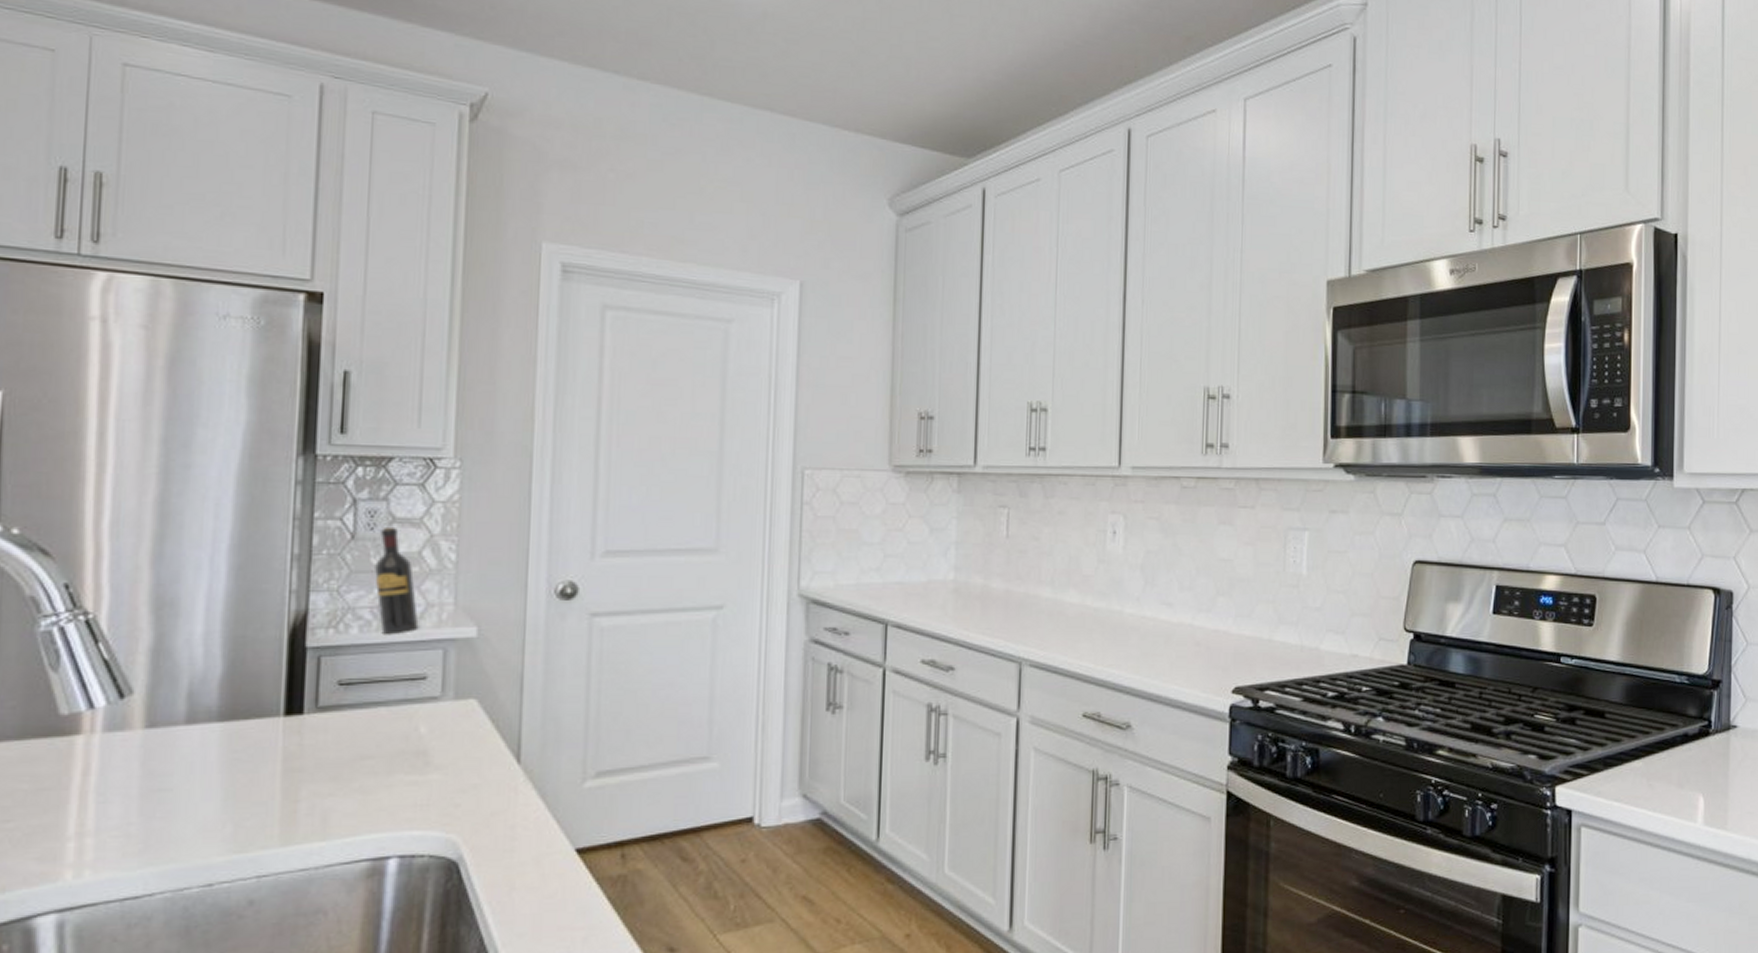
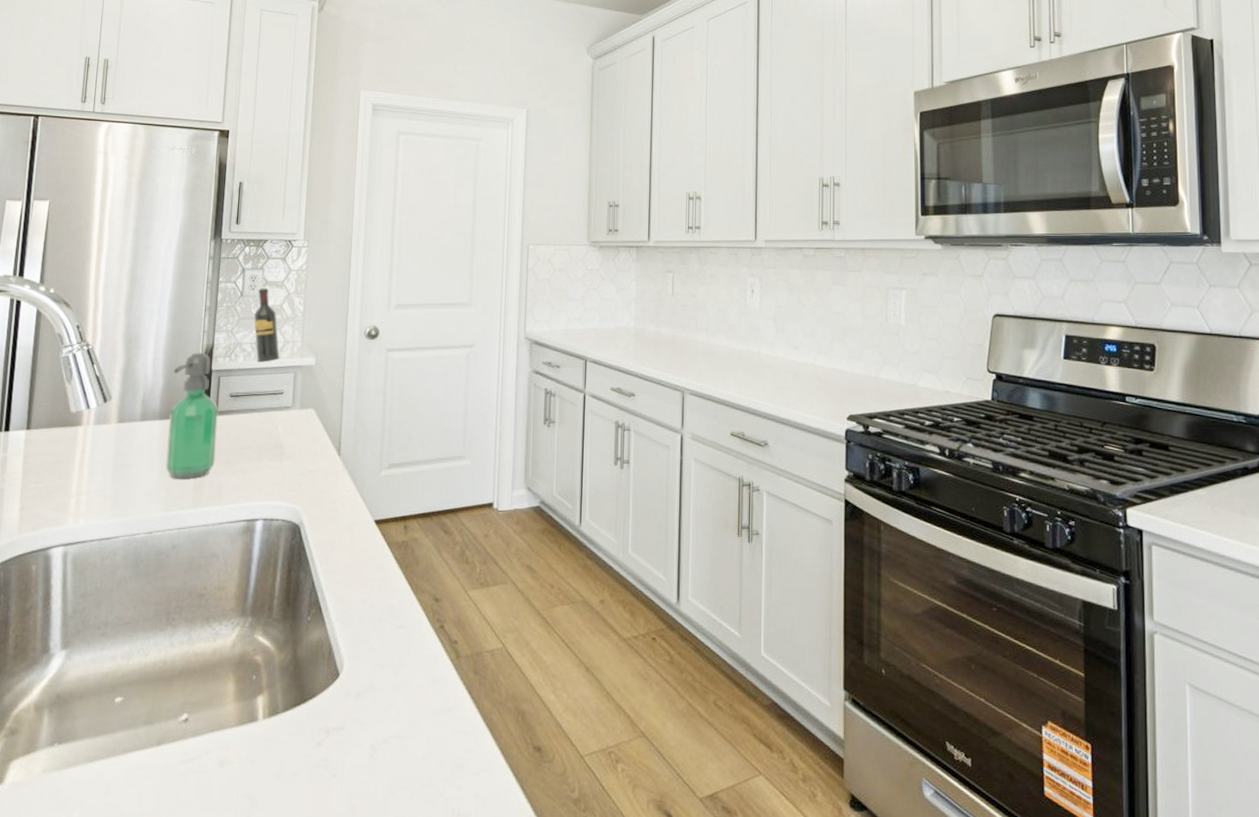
soap dispenser: none [232,620,319,806] -> present [165,351,219,479]

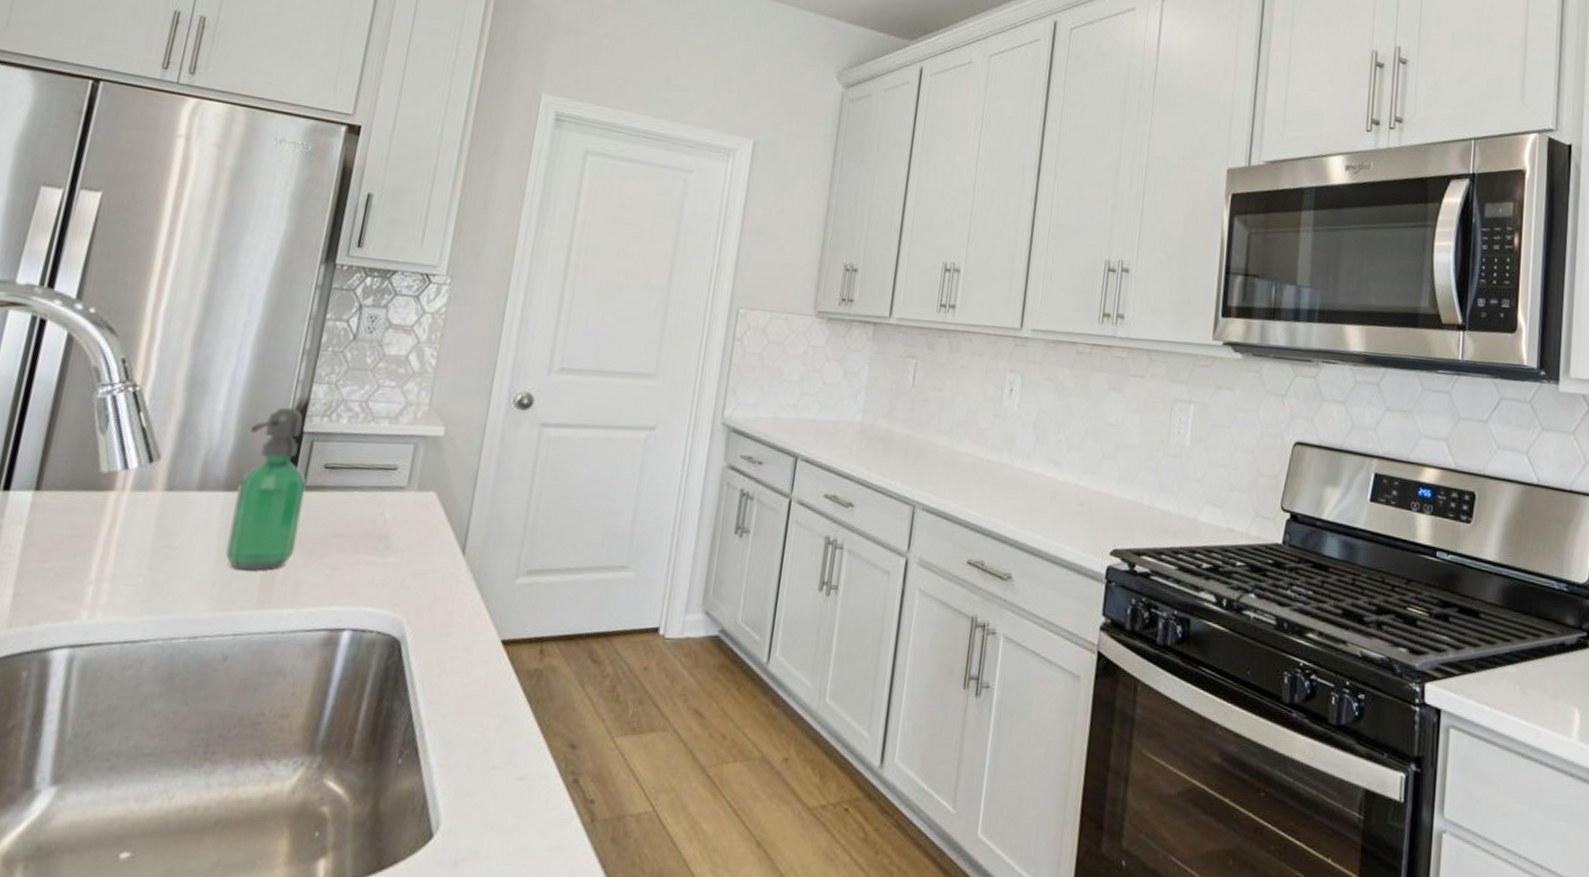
wine bottle: present [254,287,280,363] -> none [366,331,400,428]

